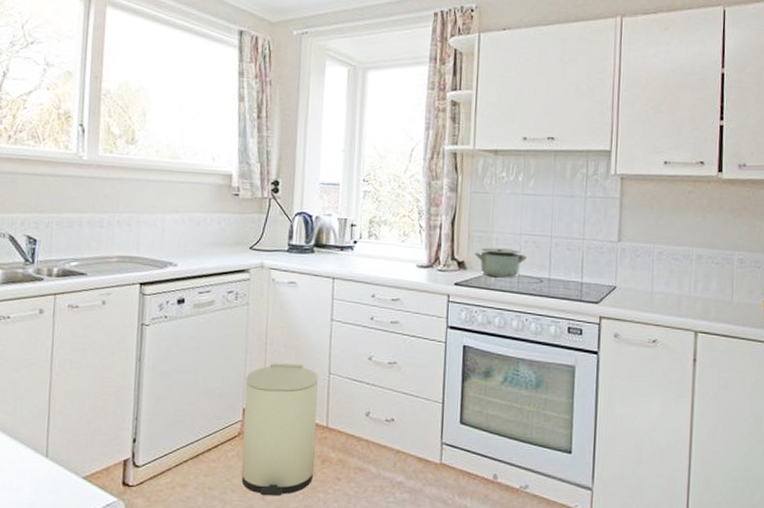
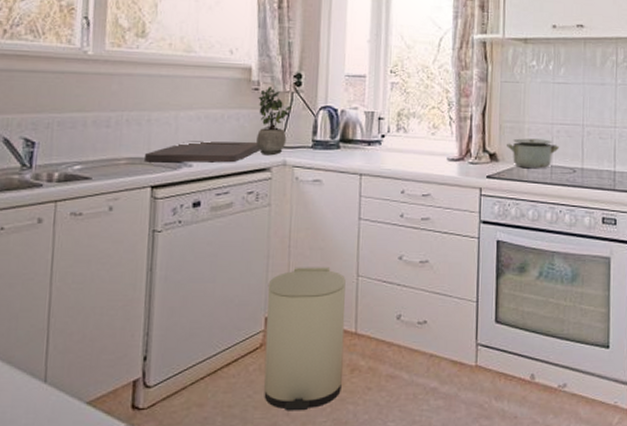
cutting board: none [133,242,240,264] -> present [144,141,261,163]
potted plant: none [236,193,270,258] -> present [256,87,293,156]

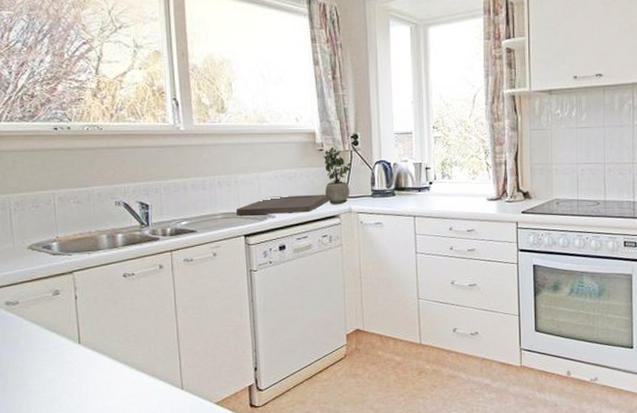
pedal bin: present [263,267,346,411] -> none [346,293,413,405]
saucepan: present [507,138,559,169] -> none [538,177,584,204]

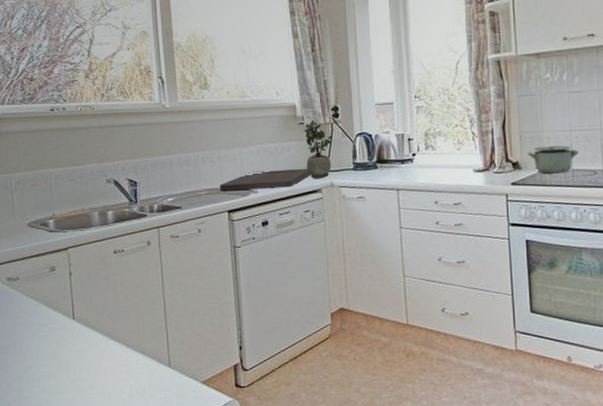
saucepan: none [538,177,584,204] -> present [528,145,579,174]

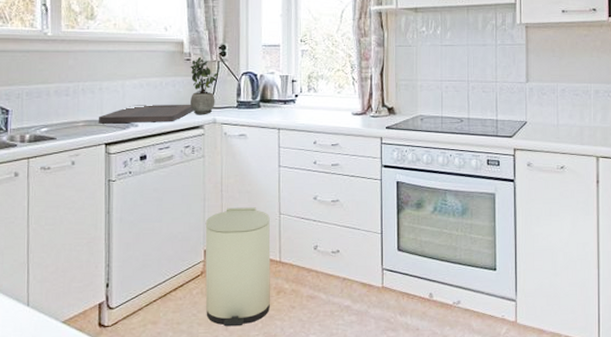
pedal bin: none [330,270,401,389] -> present [205,207,271,327]
saucepan: present [528,145,579,174] -> none [403,94,448,120]

